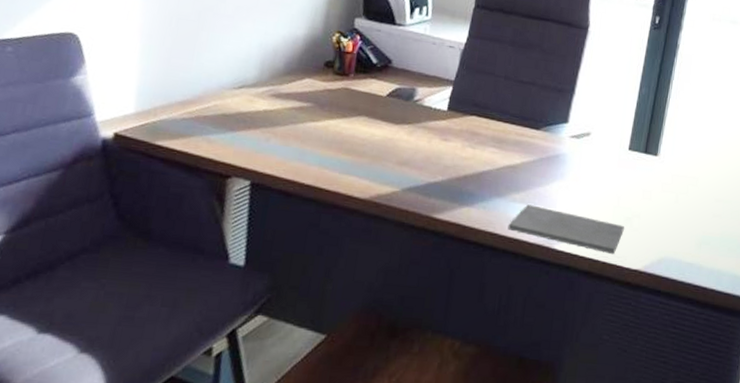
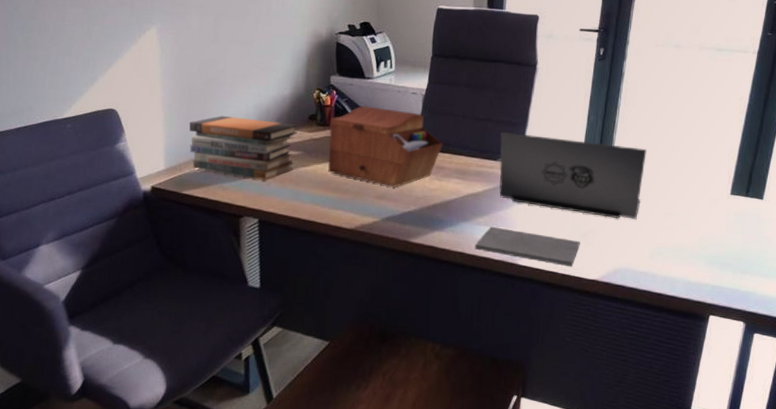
book stack: none [169,52,310,135] -> present [189,115,298,180]
sewing box: none [342,56,480,153] -> present [327,106,443,187]
laptop: none [539,97,698,204] -> present [499,131,647,219]

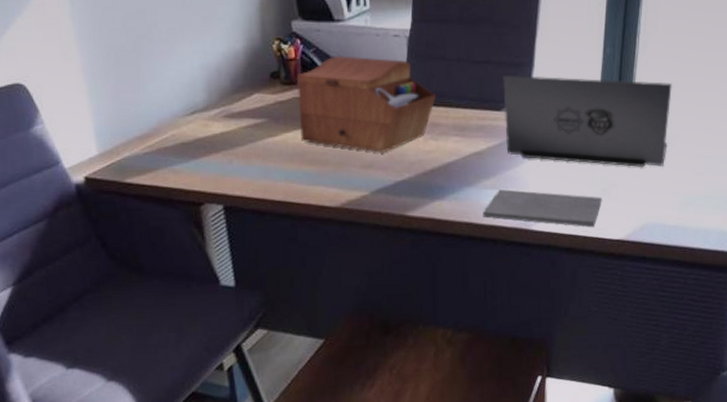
book stack: present [189,115,298,180] -> none [120,81,258,158]

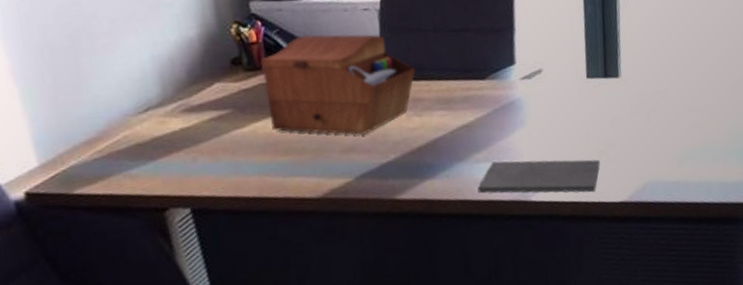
laptop: present [503,75,672,168] -> none [484,36,660,127]

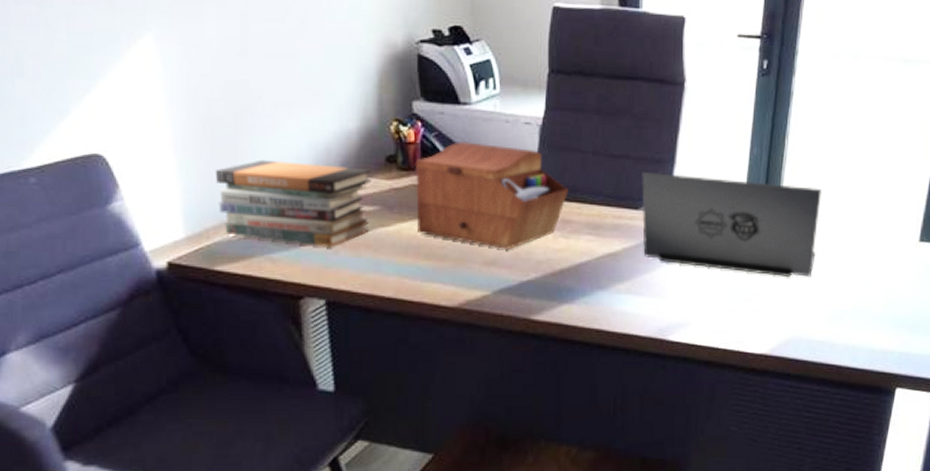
book stack: none [60,74,224,158] -> present [215,159,371,247]
notepad: present [477,159,600,194] -> none [615,295,744,340]
laptop: none [484,36,660,127] -> present [641,171,822,278]

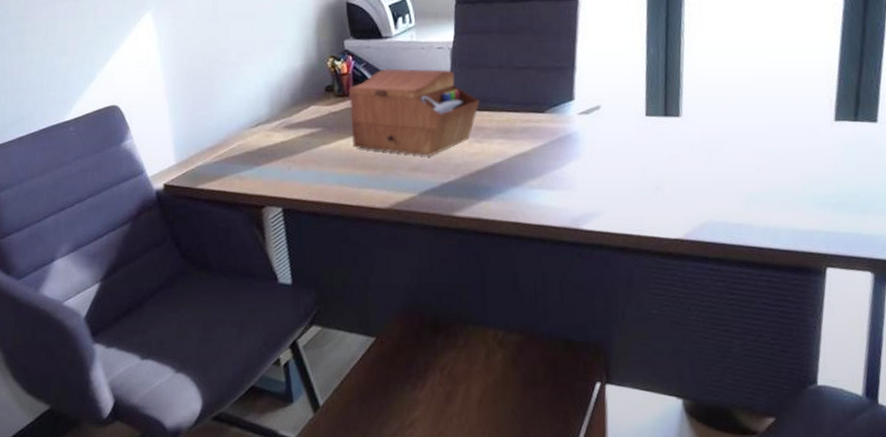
book stack: present [215,159,371,247] -> none [196,97,314,164]
laptop: present [641,171,822,278] -> none [545,78,724,165]

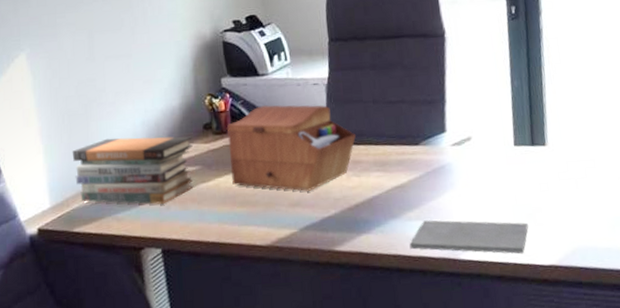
book stack: none [196,97,314,164] -> present [72,136,193,204]
notepad: none [530,189,655,227] -> present [409,220,528,254]

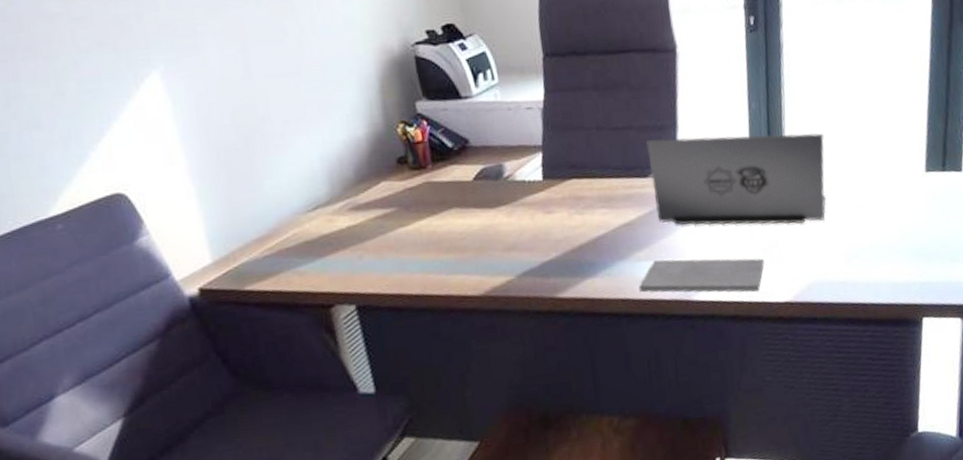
book stack: present [72,136,193,204] -> none [233,173,389,255]
sewing box: present [226,105,356,191] -> none [425,133,577,233]
laptop: none [417,108,588,192] -> present [646,133,826,225]

